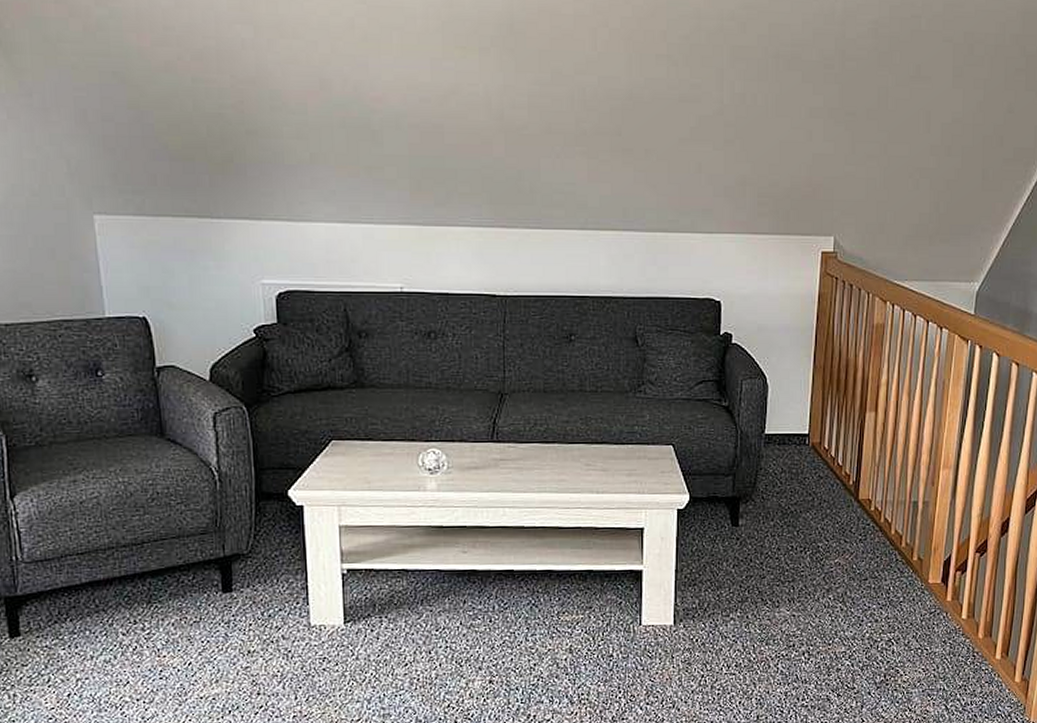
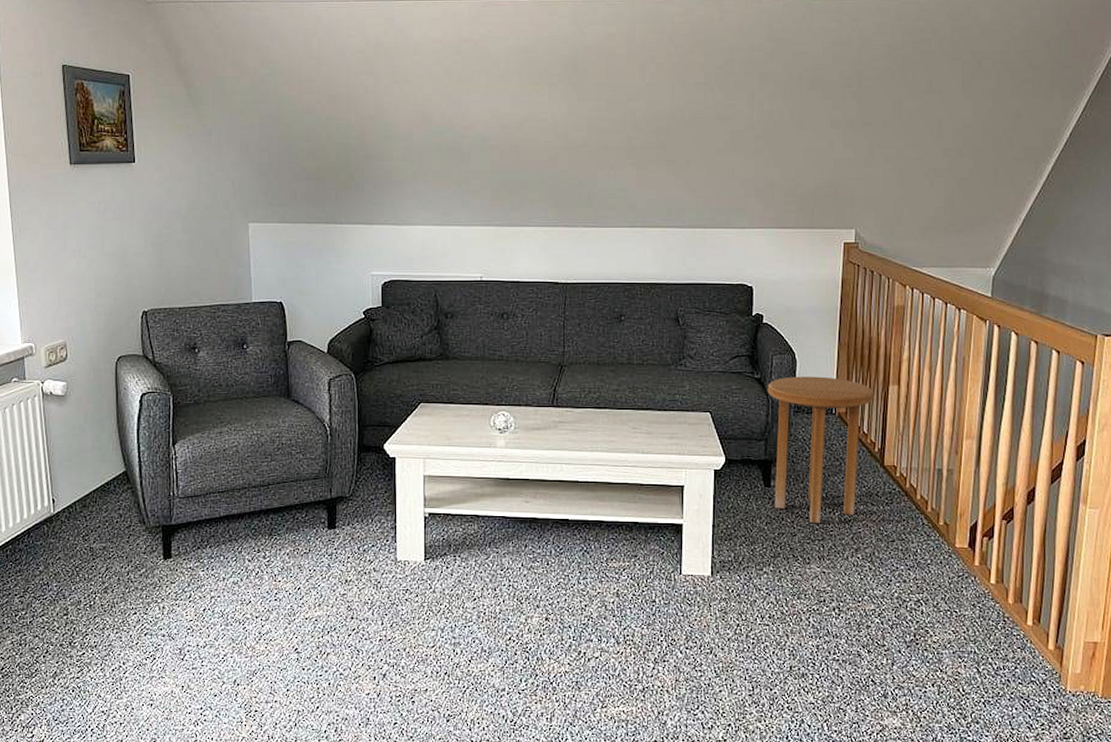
side table: none [736,403,849,565] -> present [767,376,873,524]

